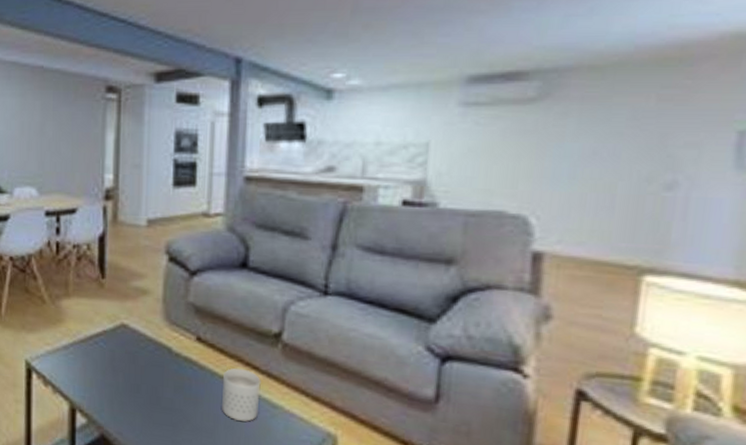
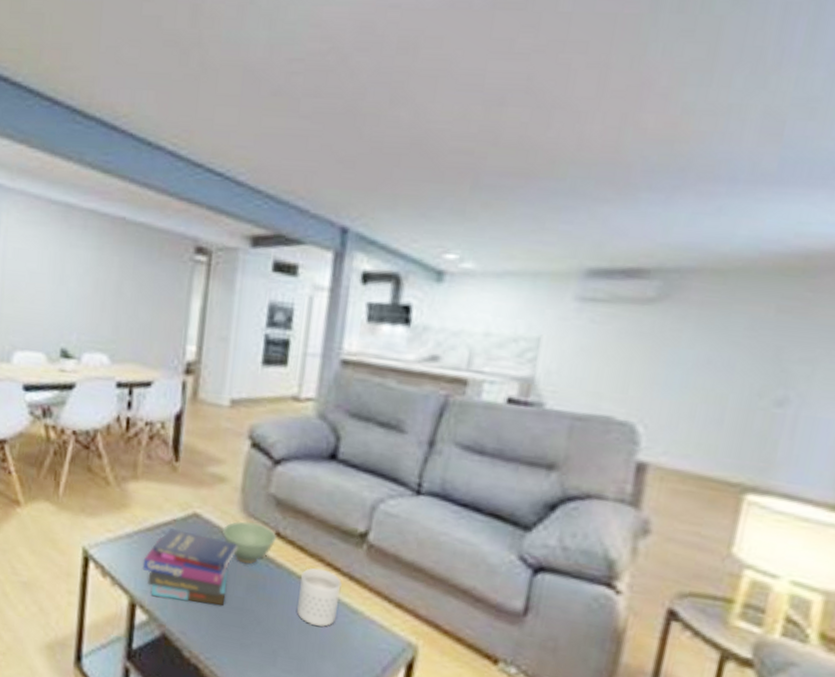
books: none [79,339,164,407] -> present [142,528,238,606]
bowl: none [149,328,197,368] -> present [223,520,276,564]

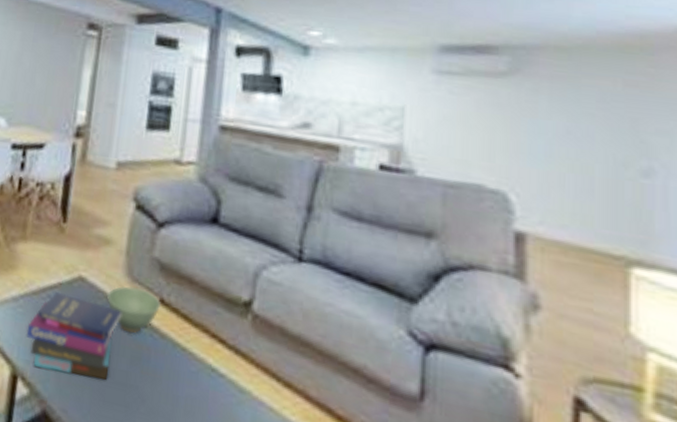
mug: present [296,568,342,627] -> none [181,339,228,408]

